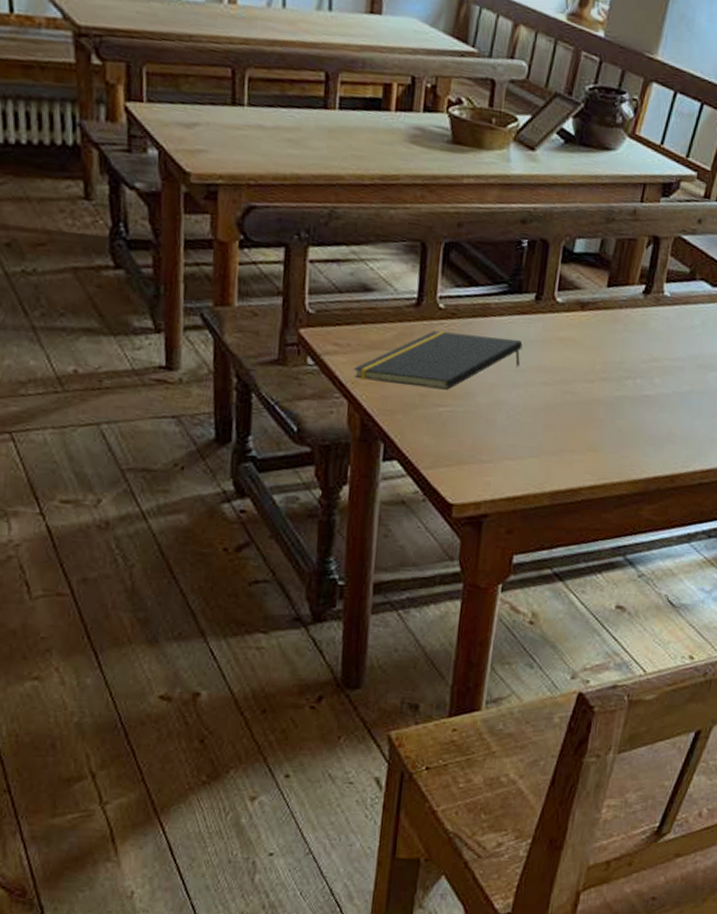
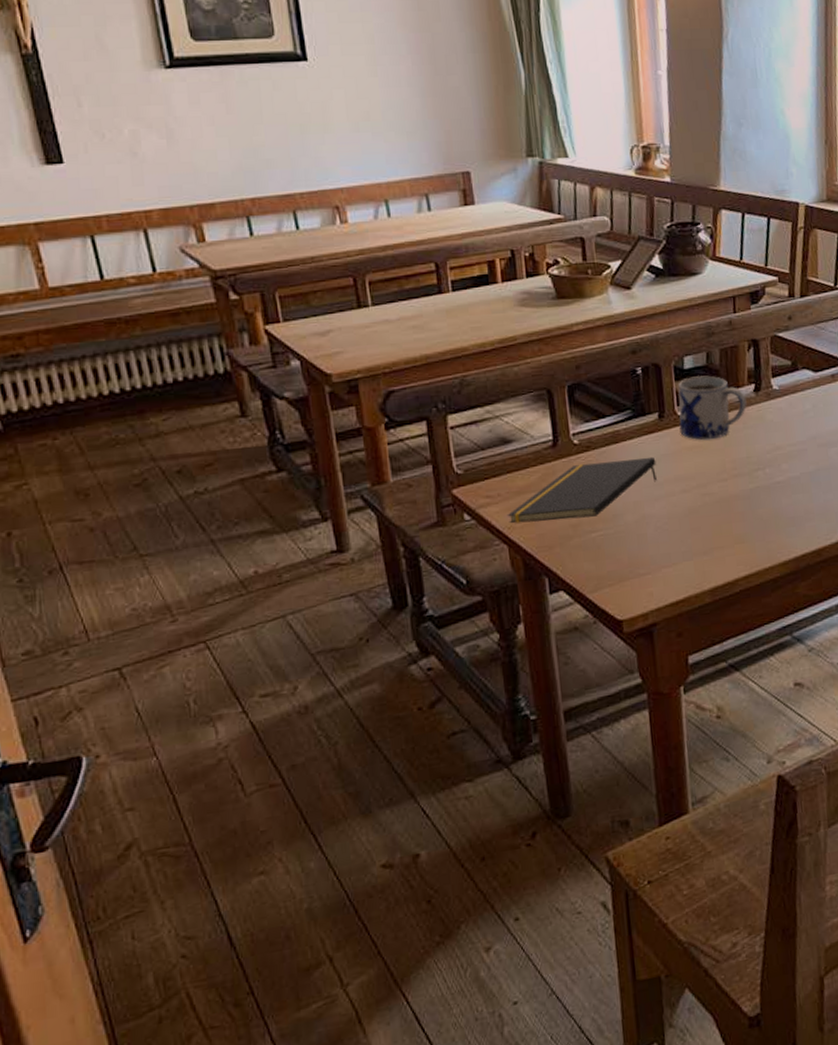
mug: none [555,262,633,336] -> present [678,375,747,441]

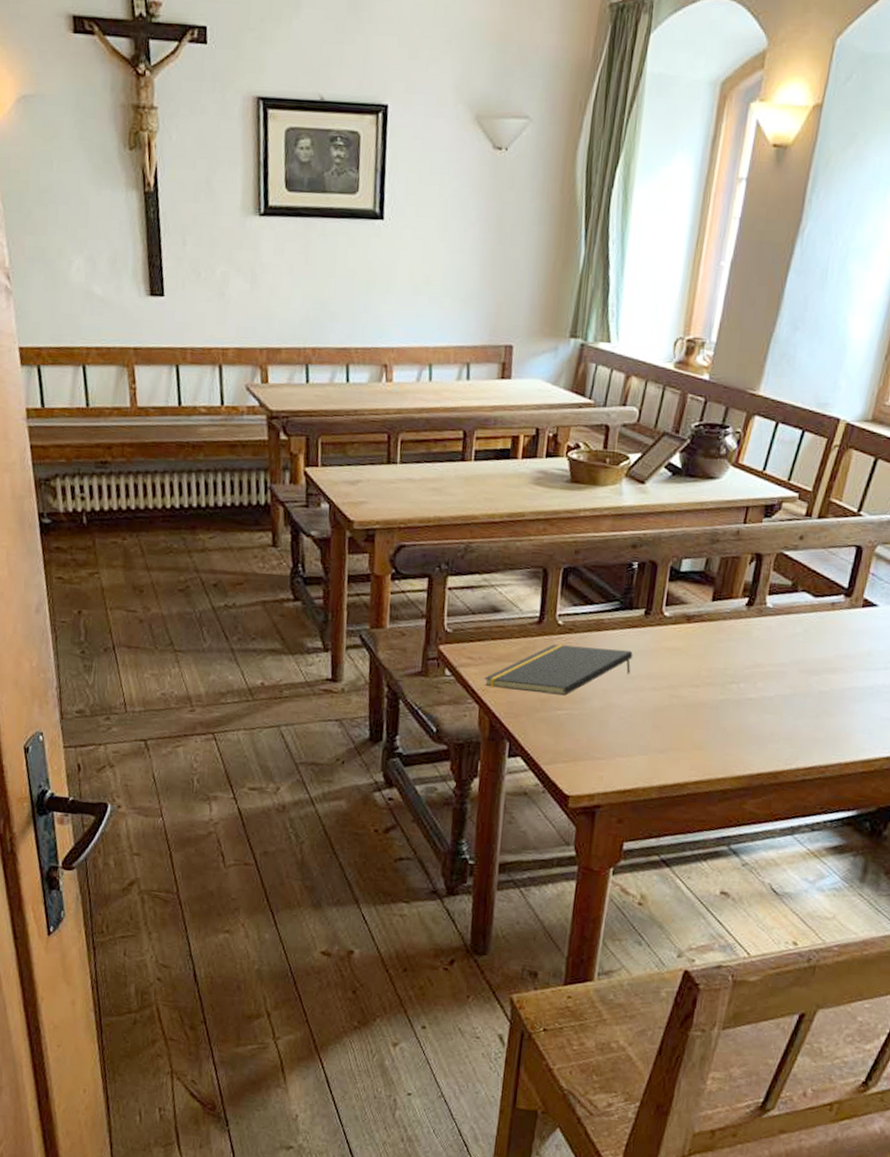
mug: present [678,375,747,441] -> none [662,580,737,645]

